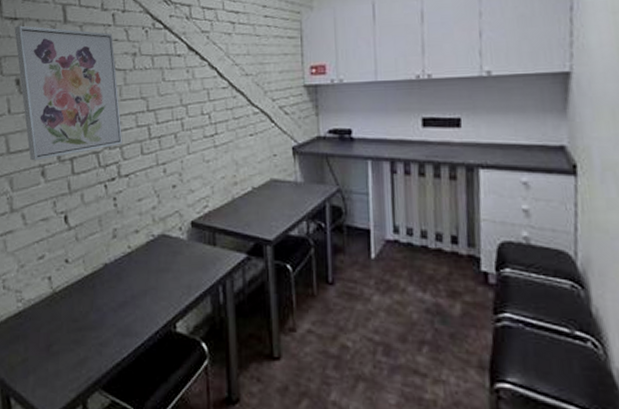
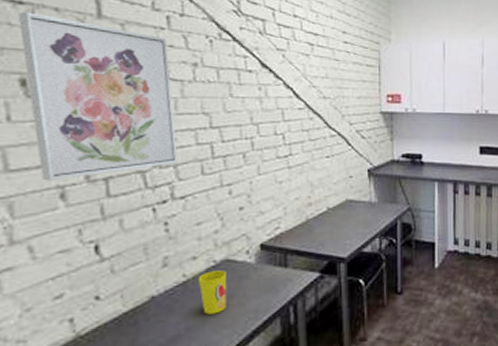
cup: none [140,244,164,286] -> present [198,270,227,315]

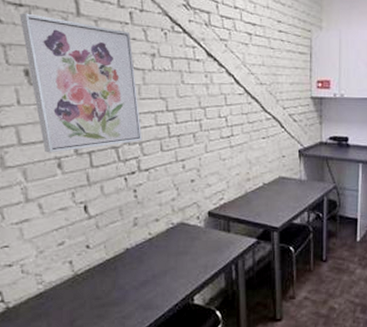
cup: present [198,270,227,315] -> none [160,231,183,266]

